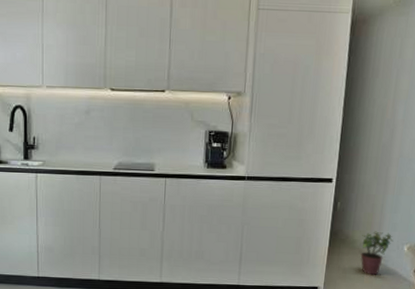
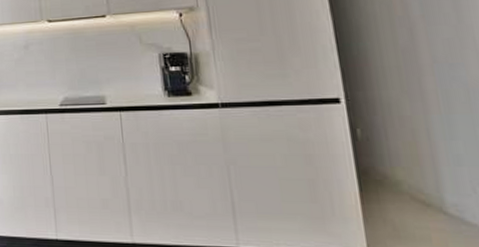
potted plant: present [360,231,394,275] -> none [408,167,464,234]

